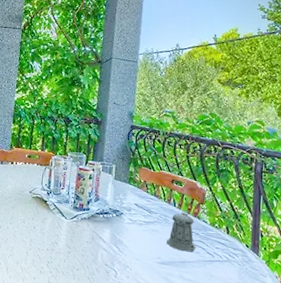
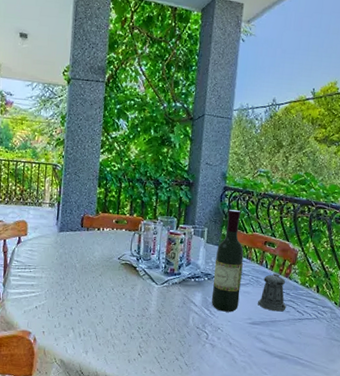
wine bottle: none [119,147,152,251] -> present [211,209,244,312]

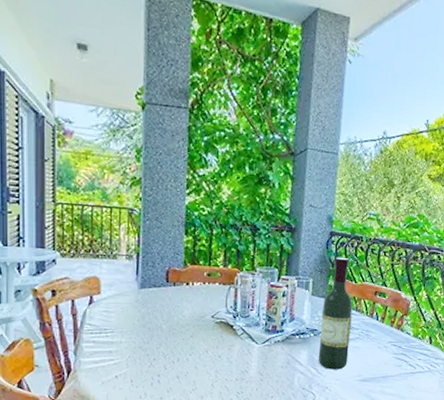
pepper shaker: present [257,272,287,312] -> none [367,325,399,366]

